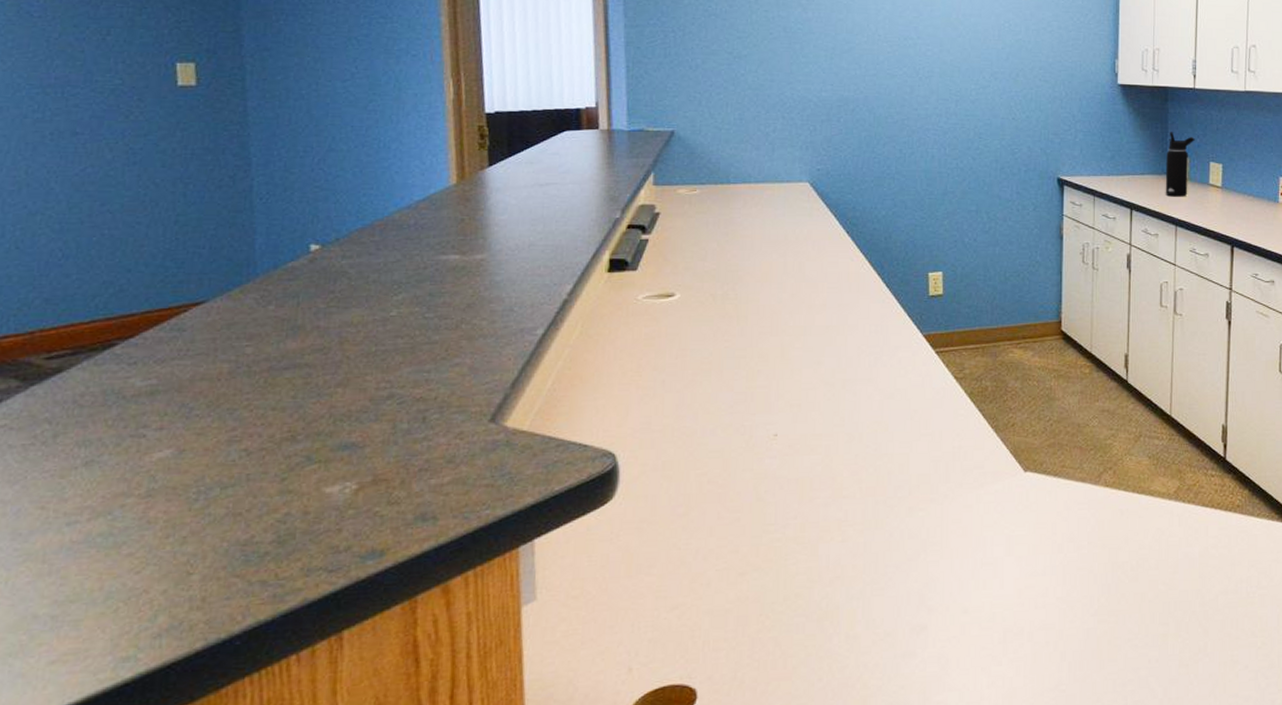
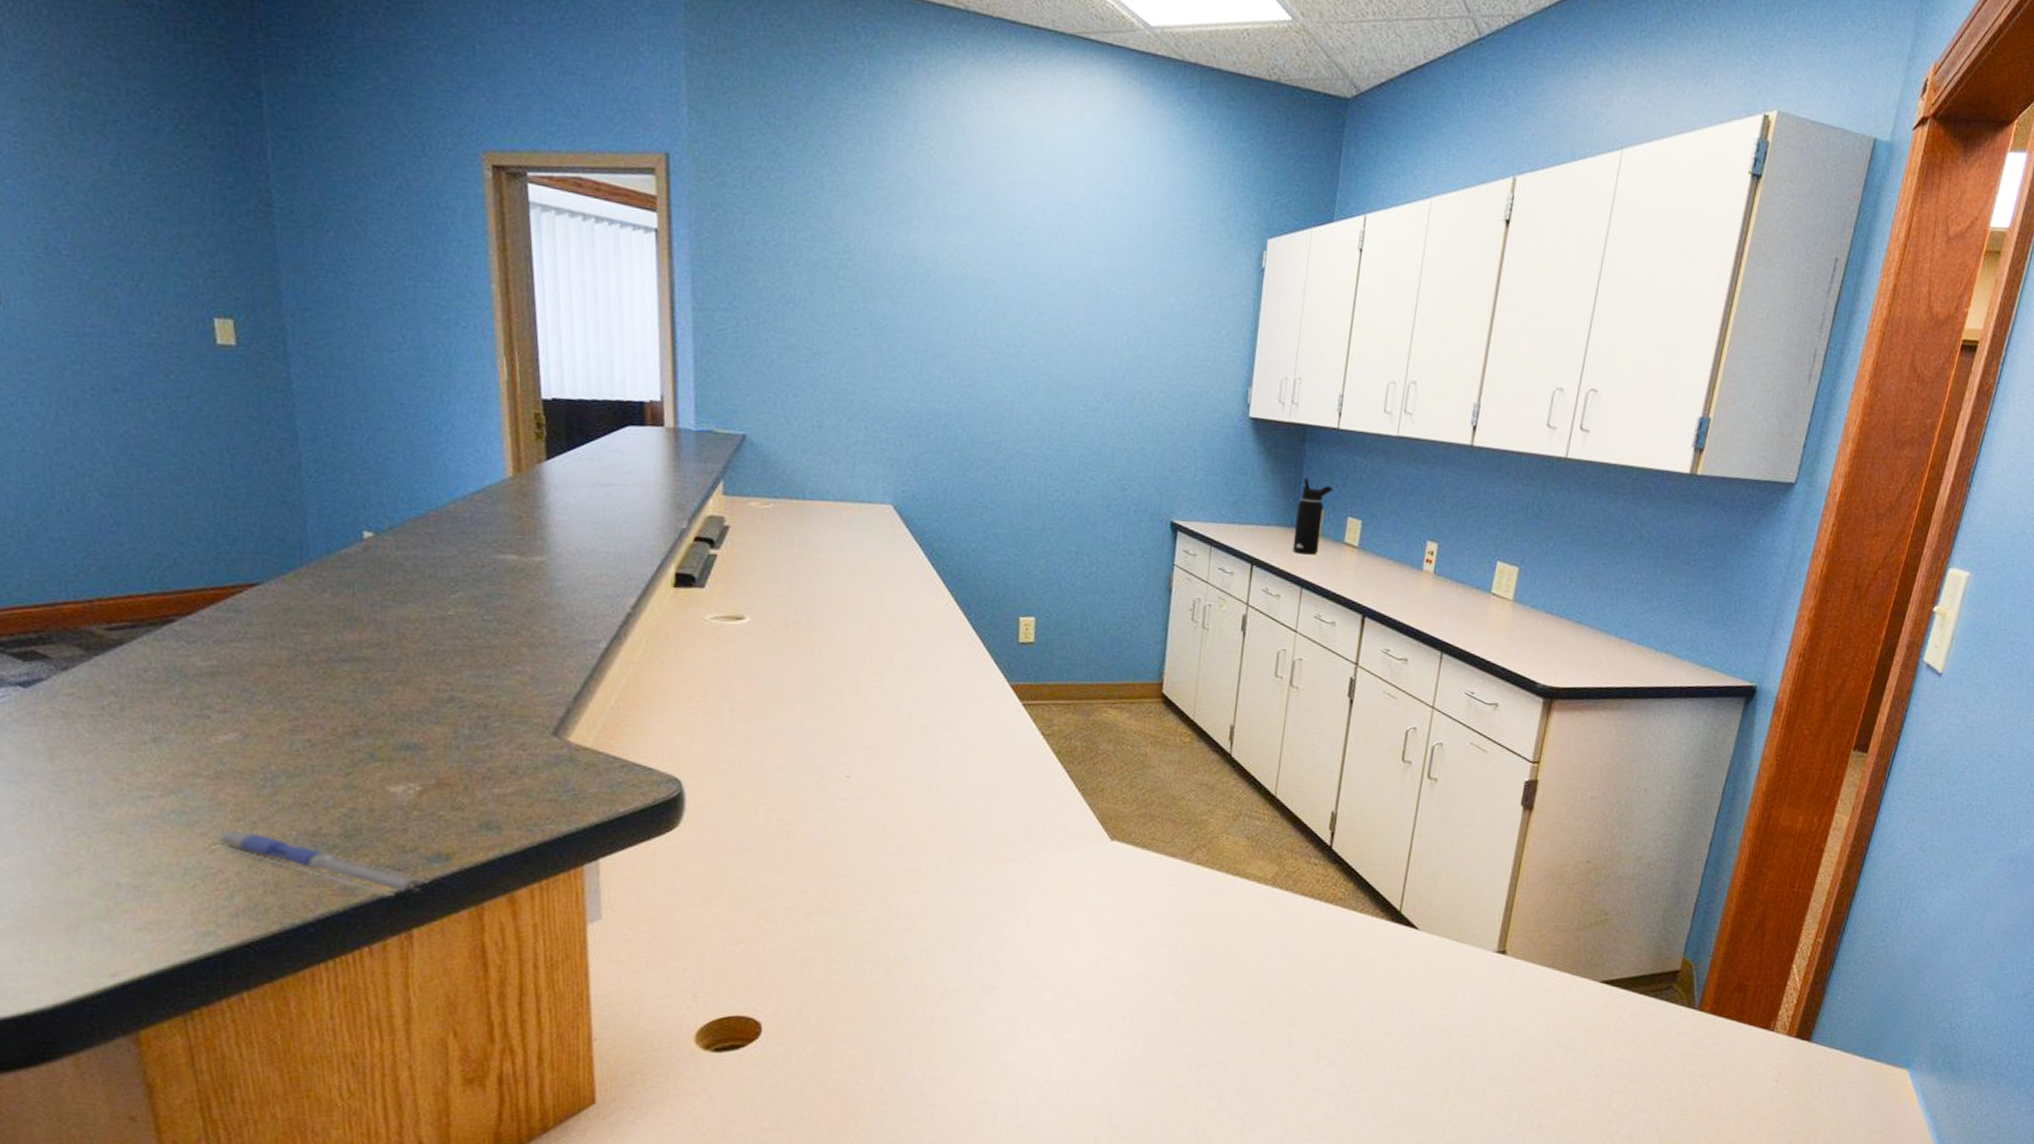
pen: none [136,546,363,600] -> present [210,829,430,897]

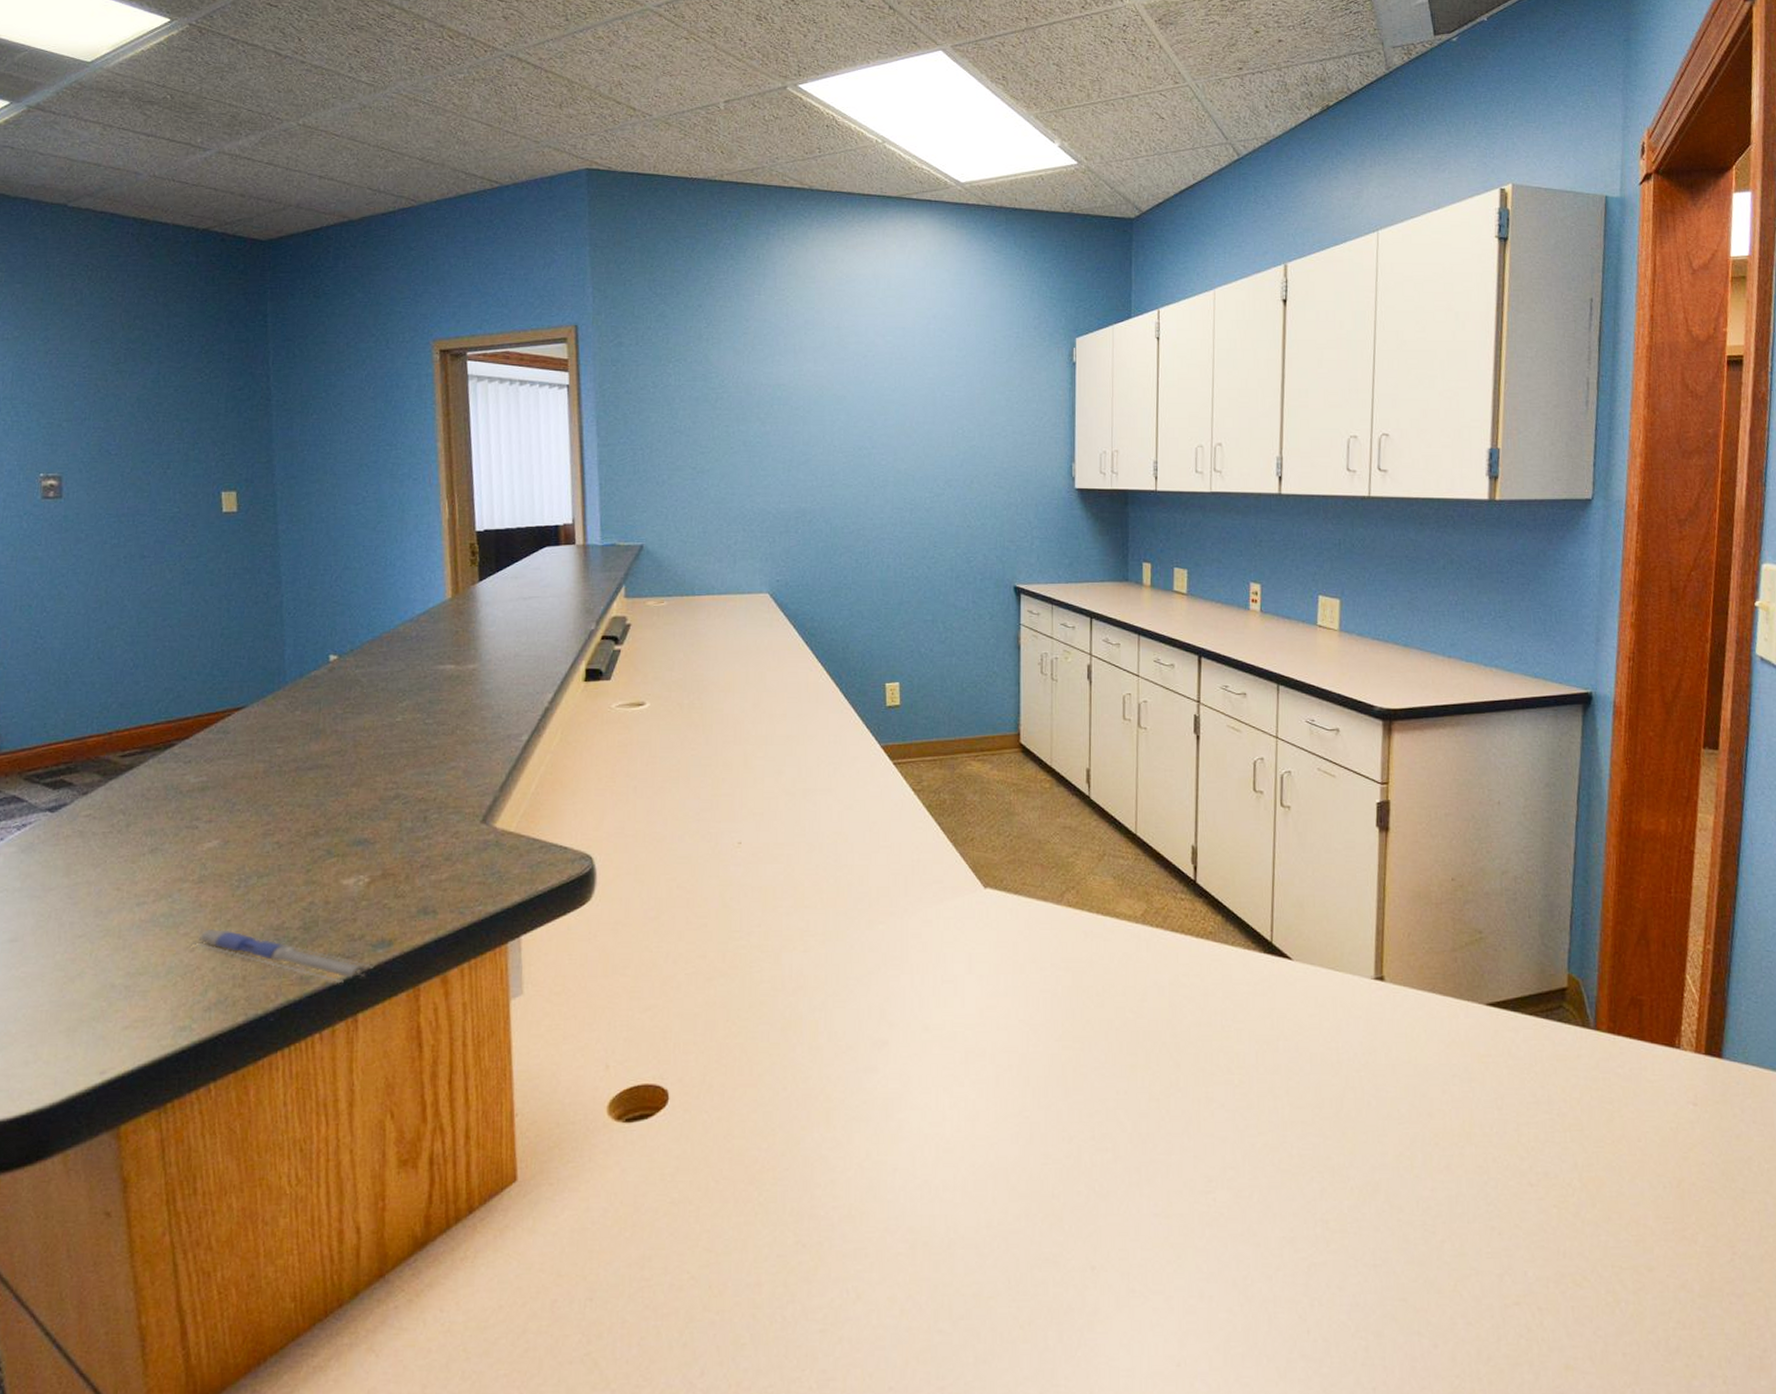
water bottle: present [1292,478,1333,555] -> none [1126,537,1158,605]

